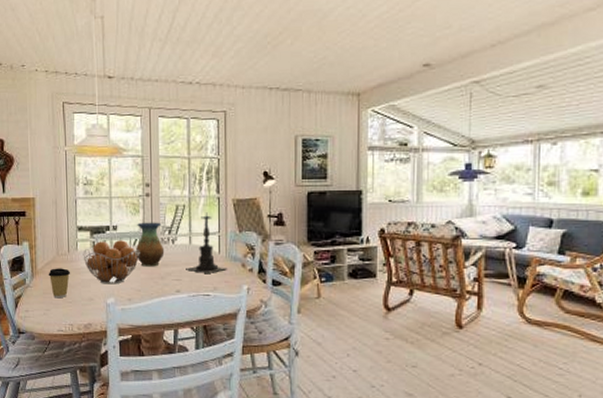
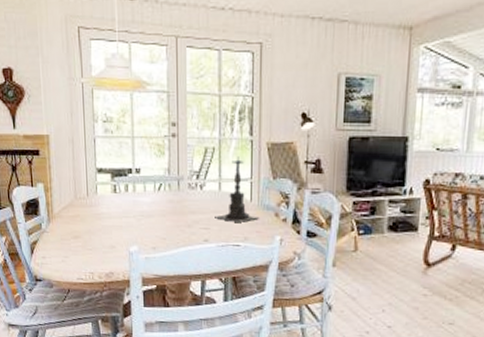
coffee cup: present [48,268,71,299] -> none [66,212,91,245]
fruit basket: present [83,240,140,285] -> none [103,184,166,232]
vase: present [135,222,165,267] -> none [160,165,192,214]

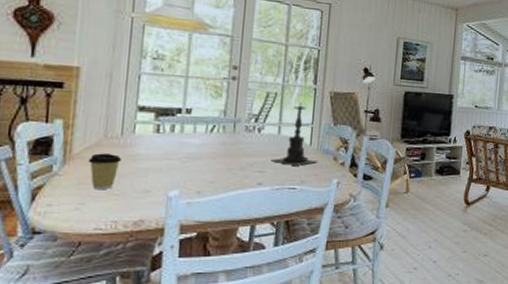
coffee cup: none [66,212,91,245] -> present [88,153,122,190]

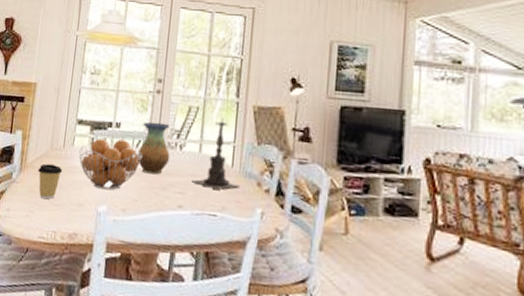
fruit basket: none [141,125,218,175] -> present [78,138,143,190]
vase: none [211,107,248,157] -> present [136,121,170,175]

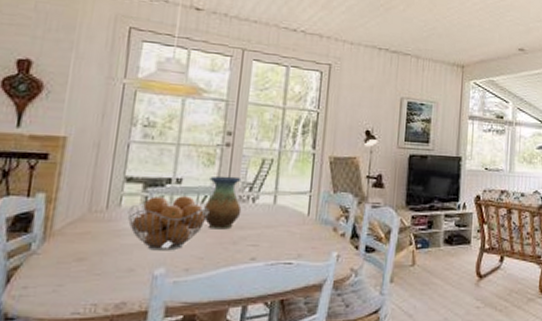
coffee cup: present [38,163,63,200] -> none [69,229,106,270]
candle holder: present [192,118,240,190] -> none [266,169,316,238]

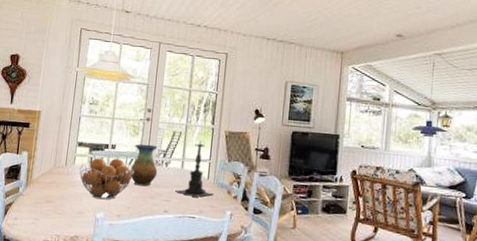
candle holder: none [266,169,316,238] -> present [175,140,214,197]

